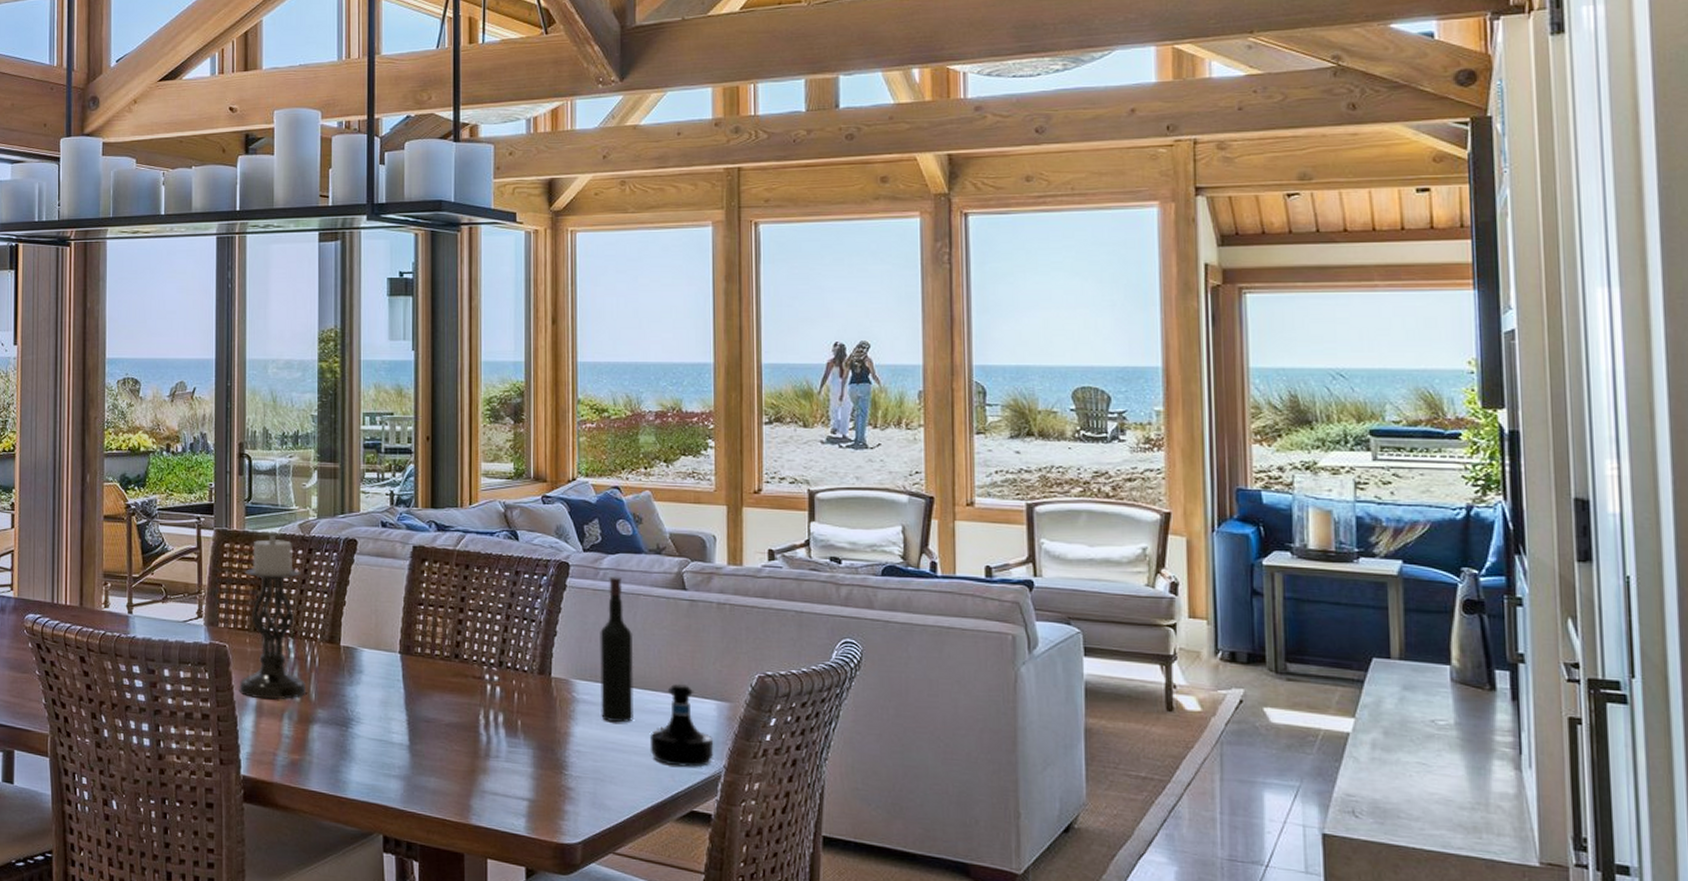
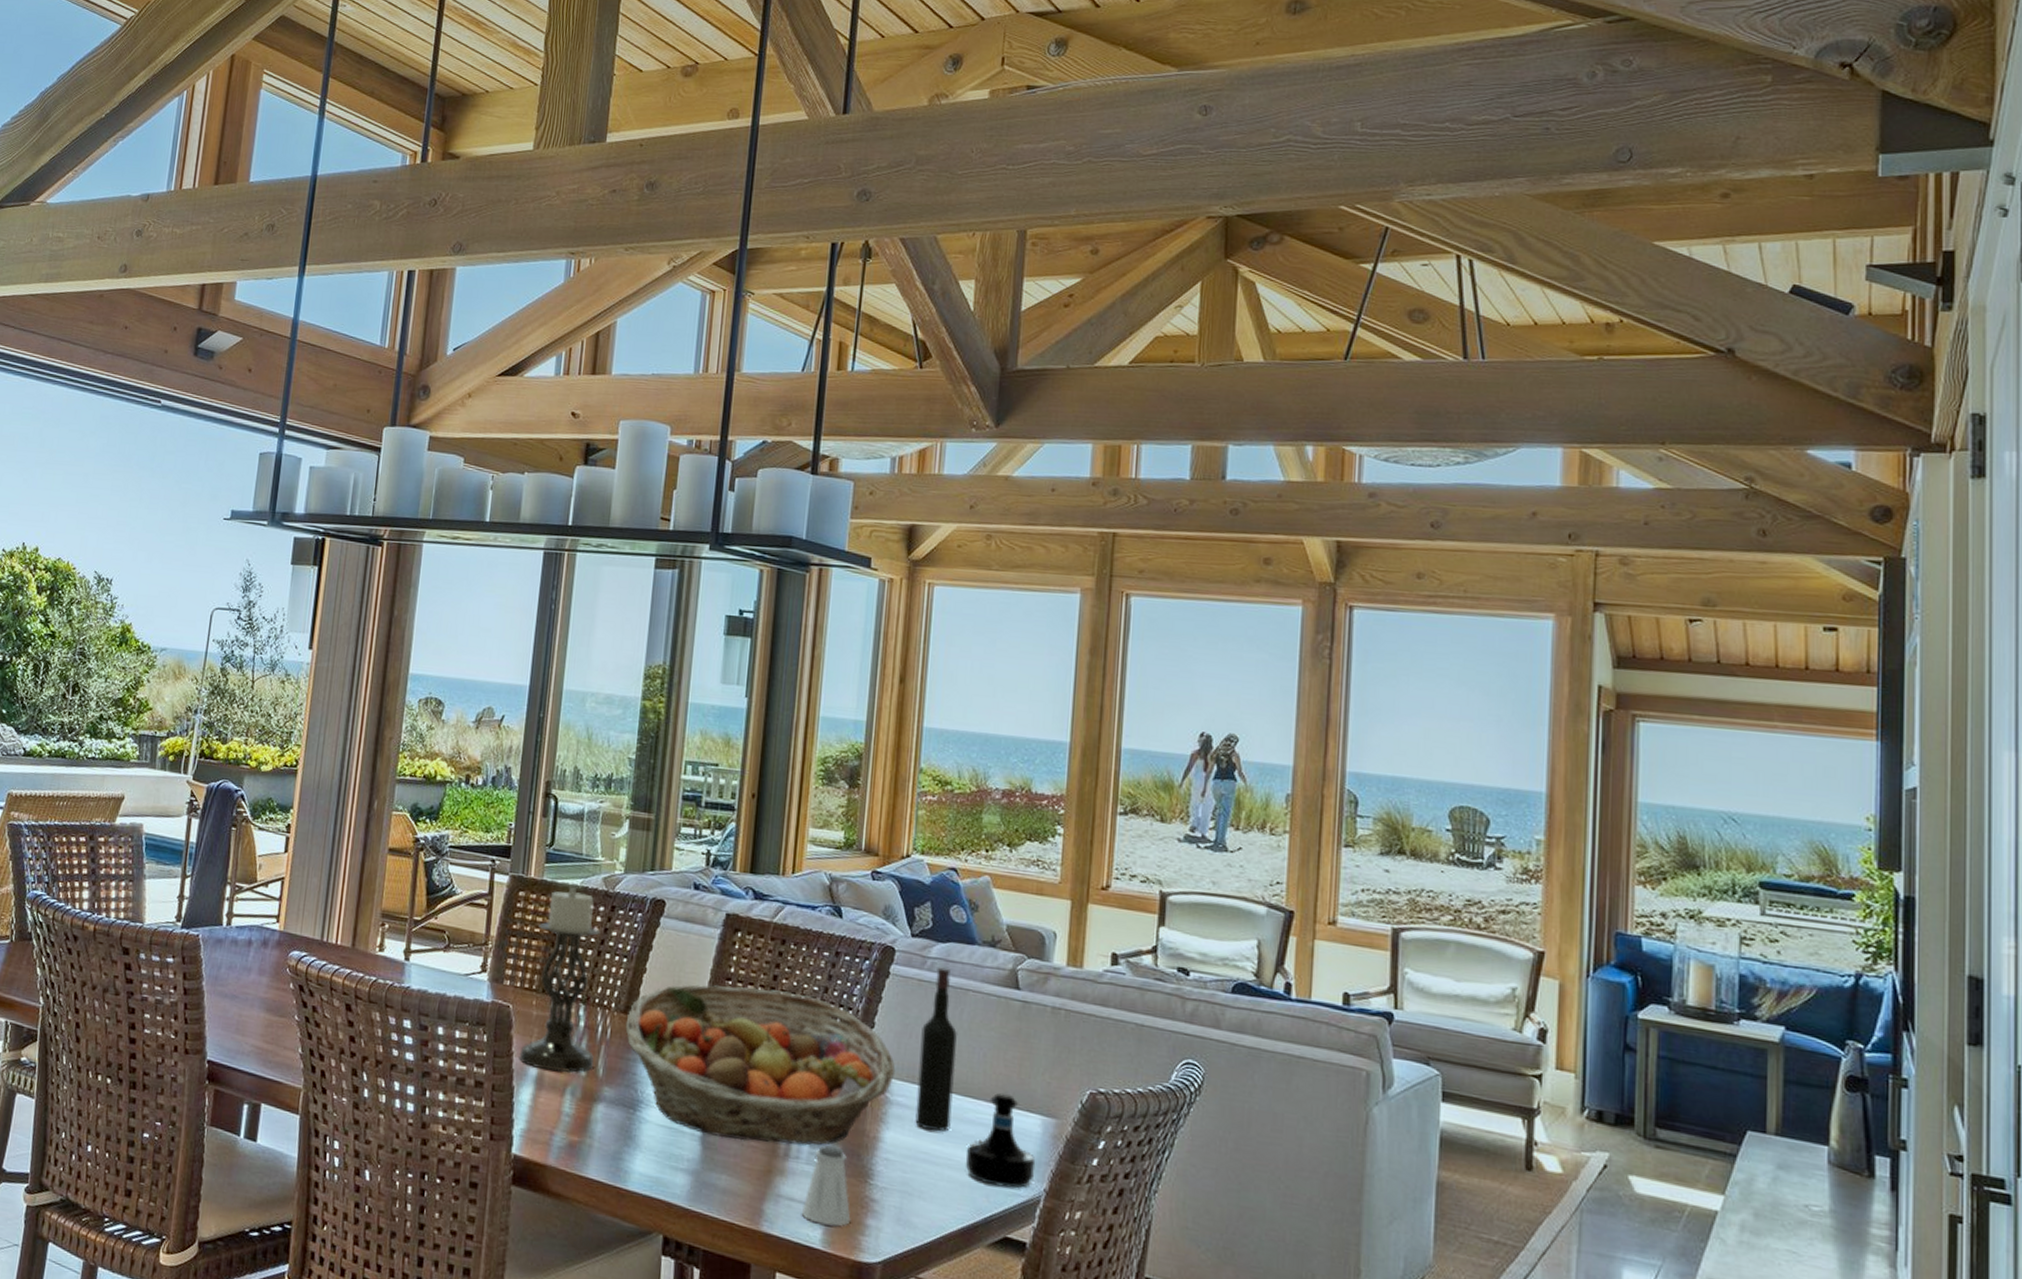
fruit basket: none [331,609,580,746] -> present [625,984,896,1146]
saltshaker: none [505,744,551,814] -> present [801,1145,851,1226]

